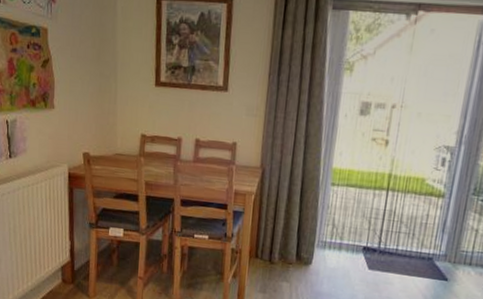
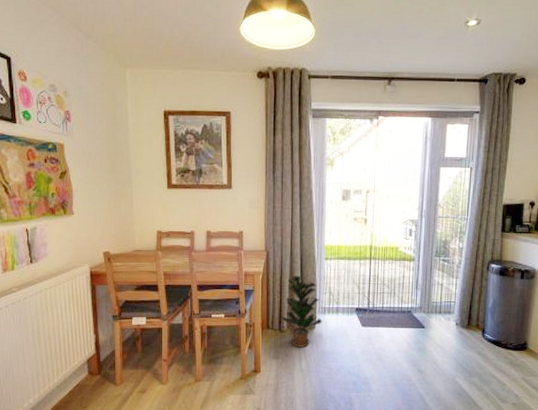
potted plant: none [270,200,322,285] -> present [279,276,323,348]

